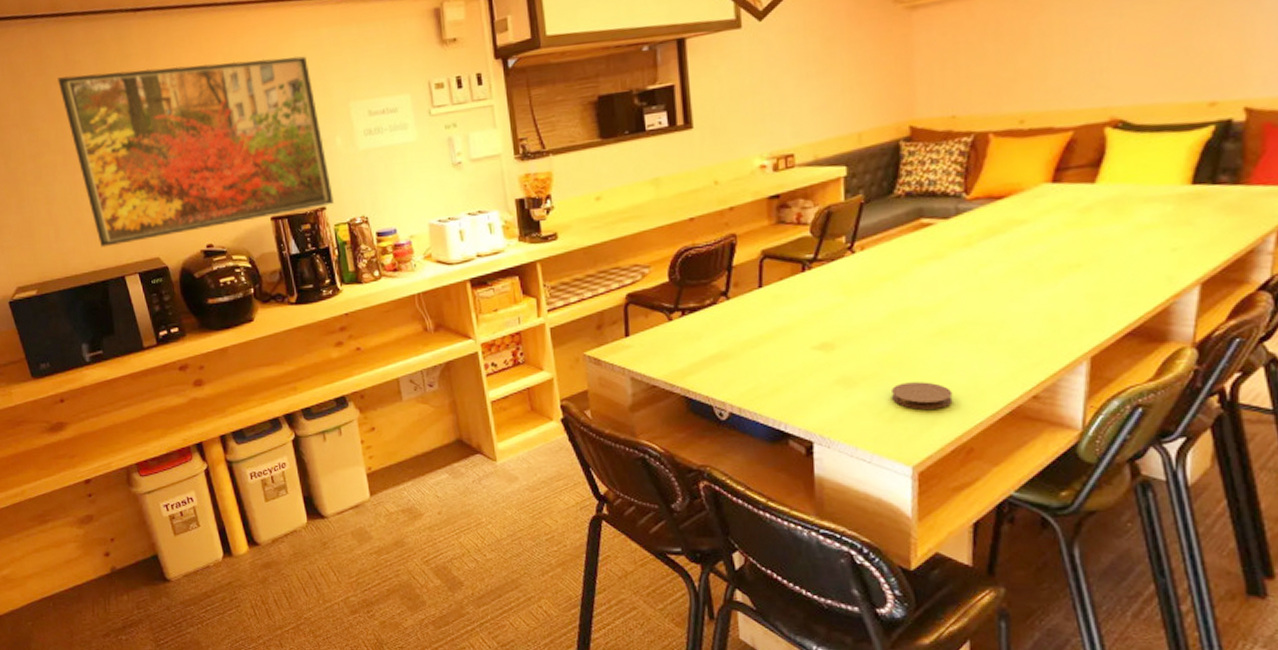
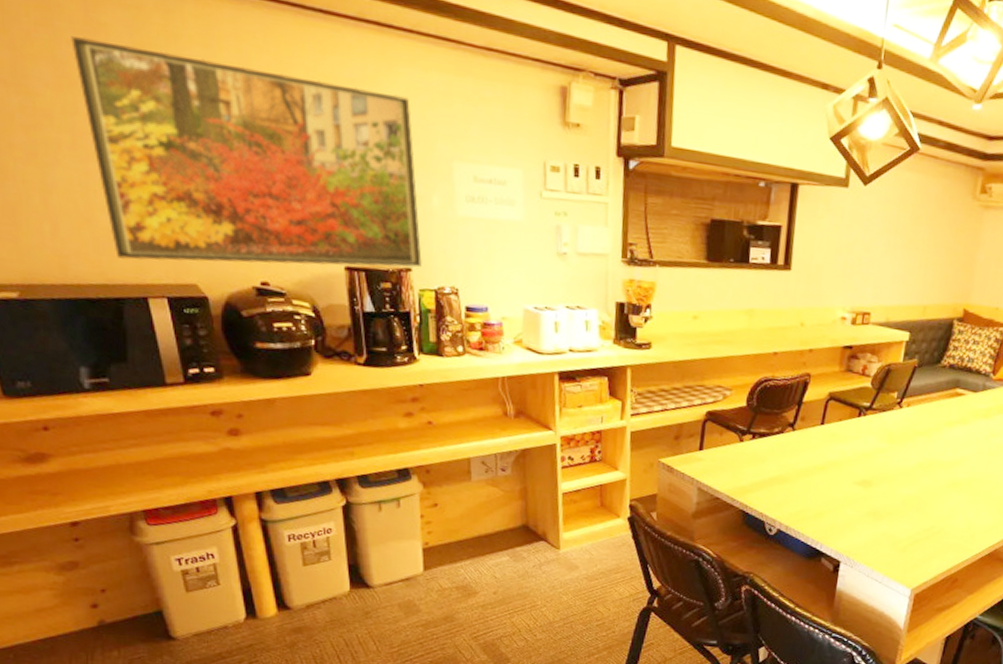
coaster: present [892,382,953,410] -> none [907,521,952,545]

